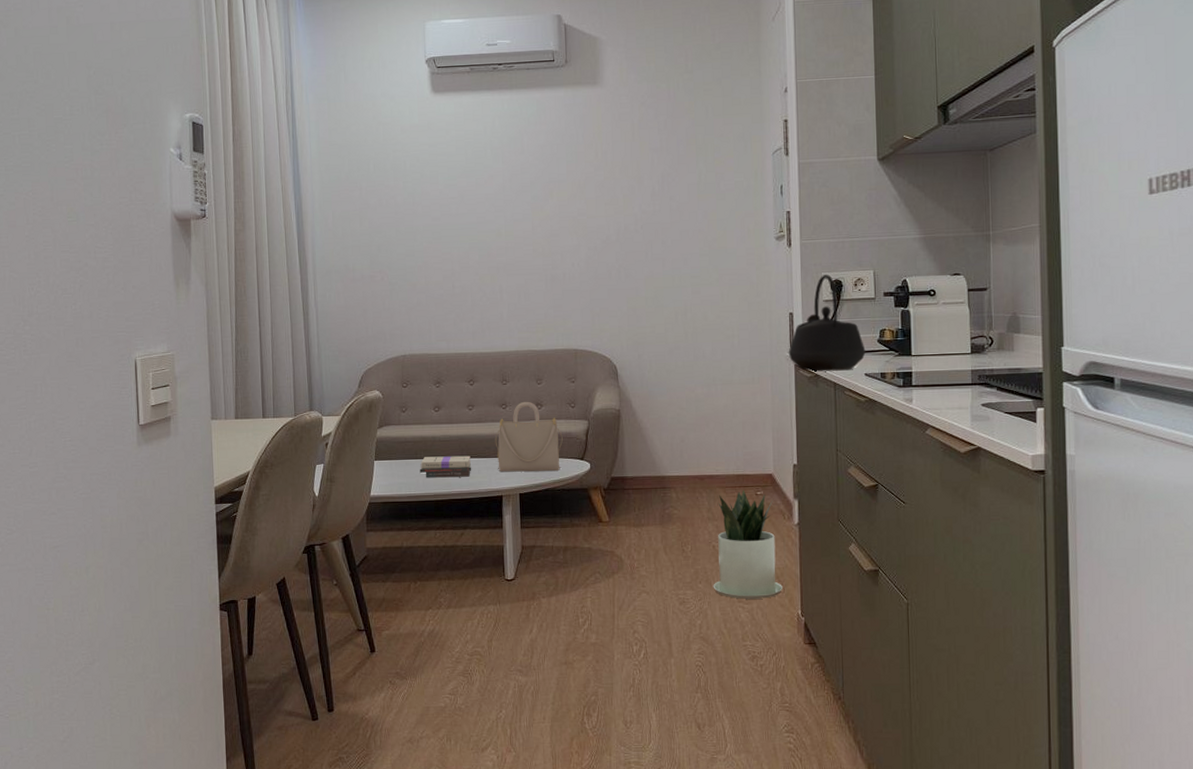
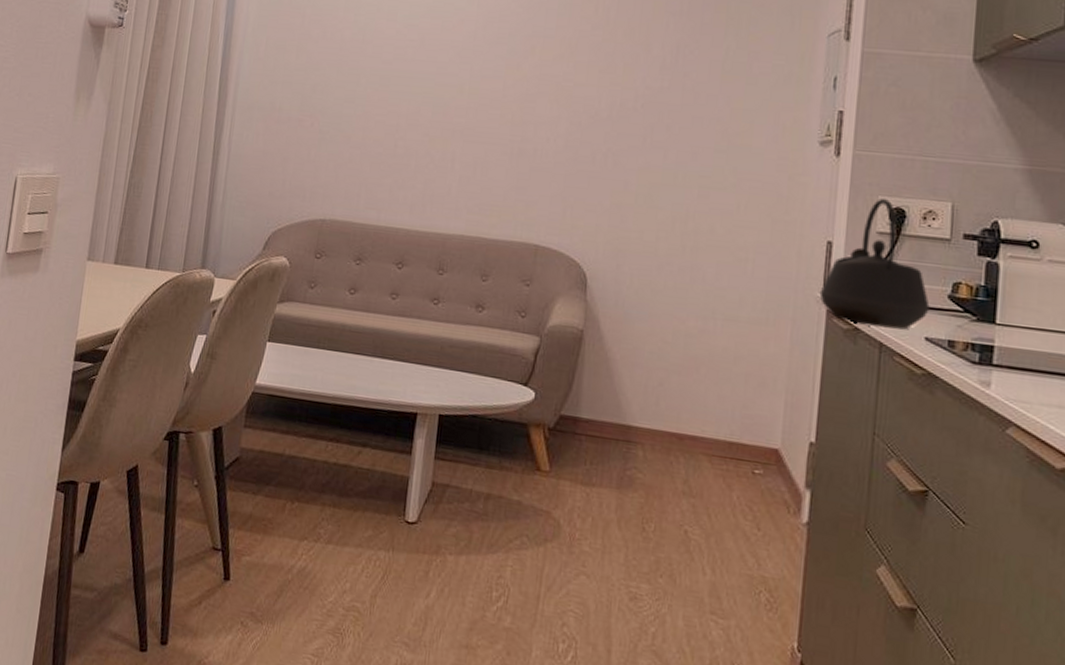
books: present [419,455,472,478] -> none [319,348,385,382]
handbag: present [495,401,563,472] -> none [417,299,505,394]
planter: present [713,489,782,599] -> none [678,463,775,617]

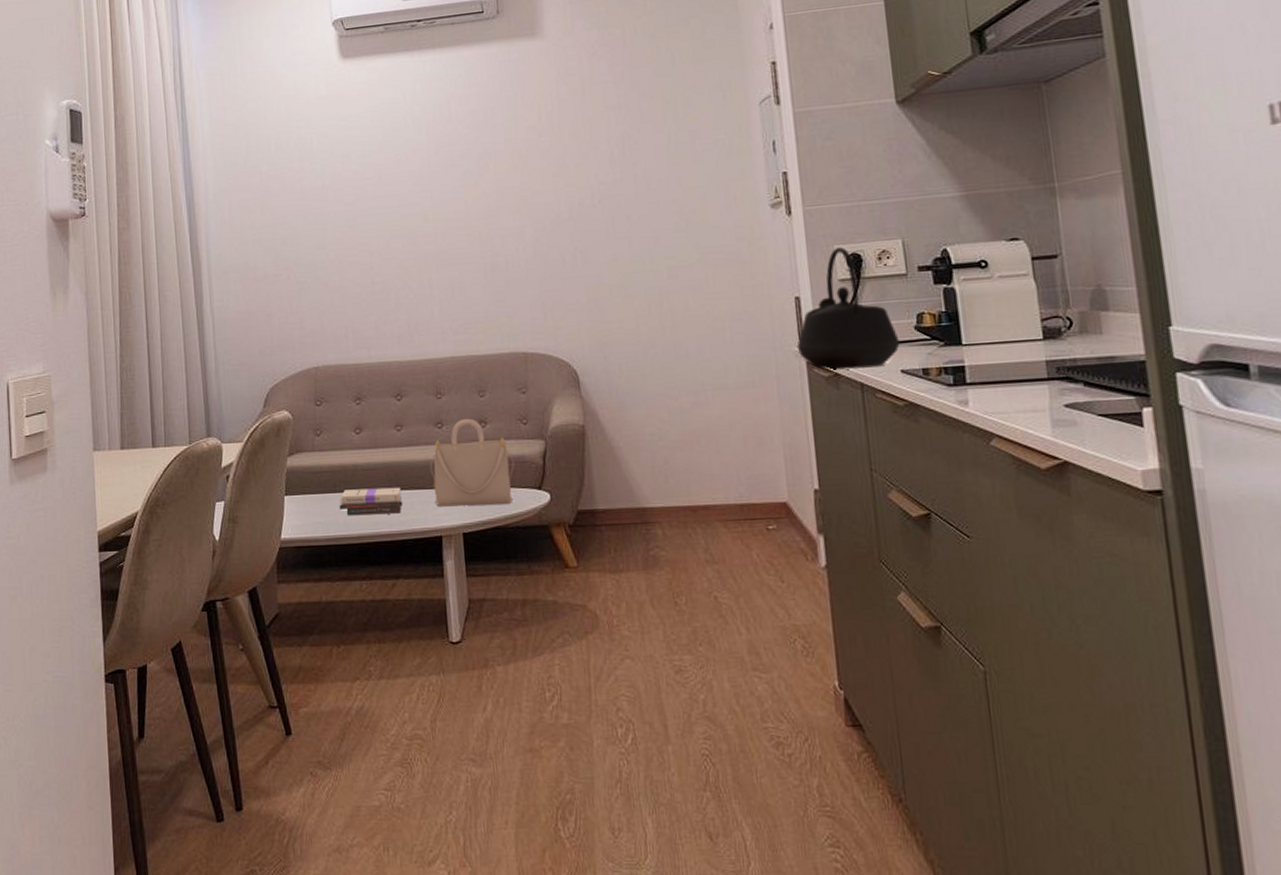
books: none [319,348,385,382] -> present [339,487,403,516]
handbag: none [417,299,505,394] -> present [429,418,515,507]

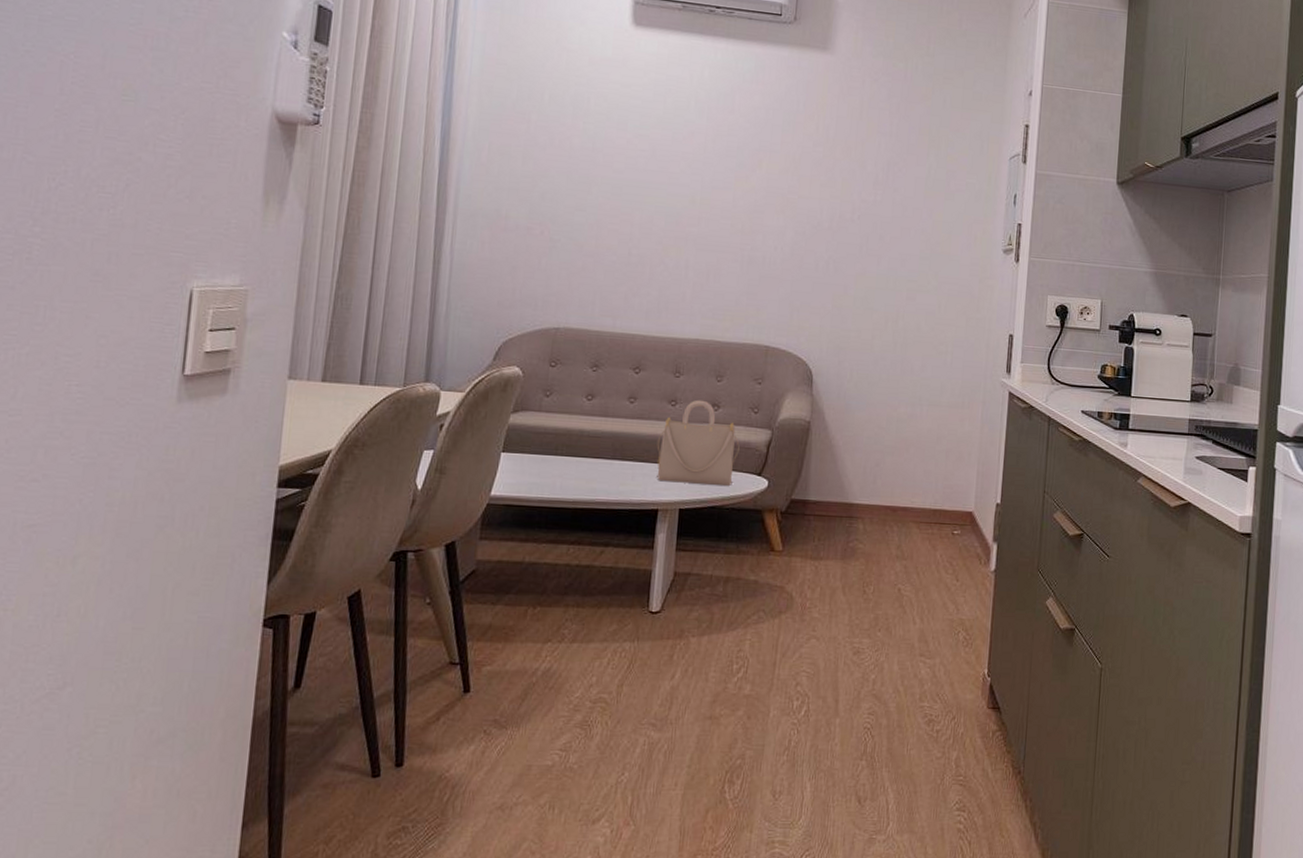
books: present [339,487,403,516] -> none [558,454,625,483]
kettle: present [796,247,900,370] -> none [1003,298,1085,405]

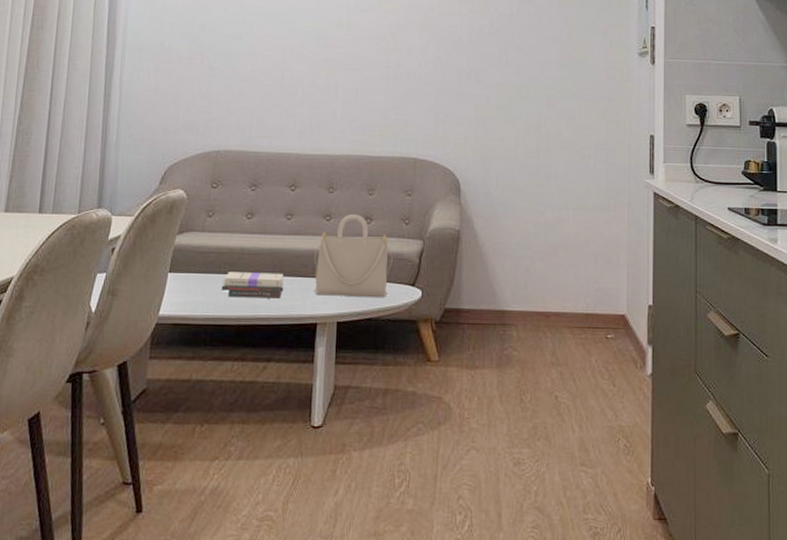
books: none [558,454,625,483] -> present [221,272,284,299]

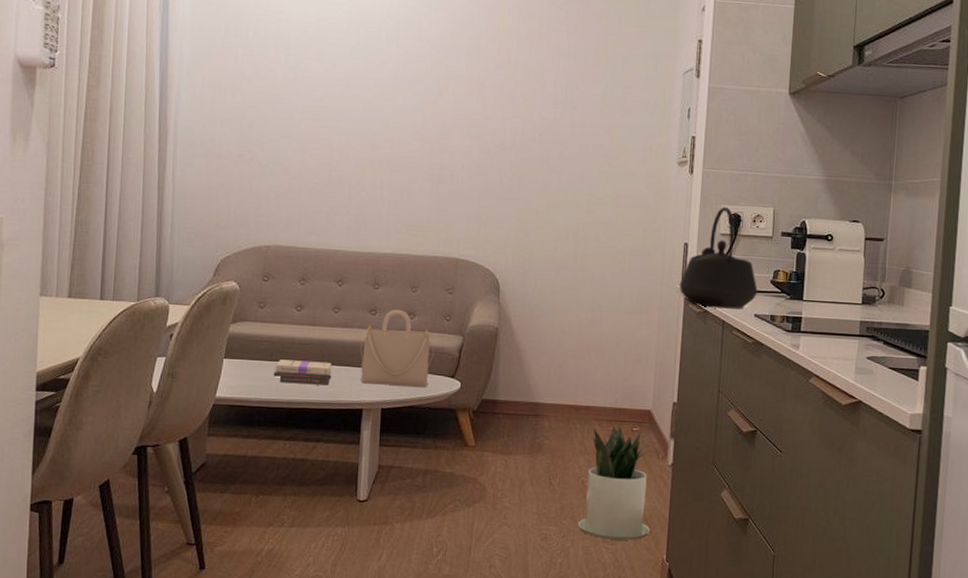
planter: none [553,331,631,462] -> present [578,424,650,541]
kettle: none [647,97,729,203] -> present [679,207,758,309]

